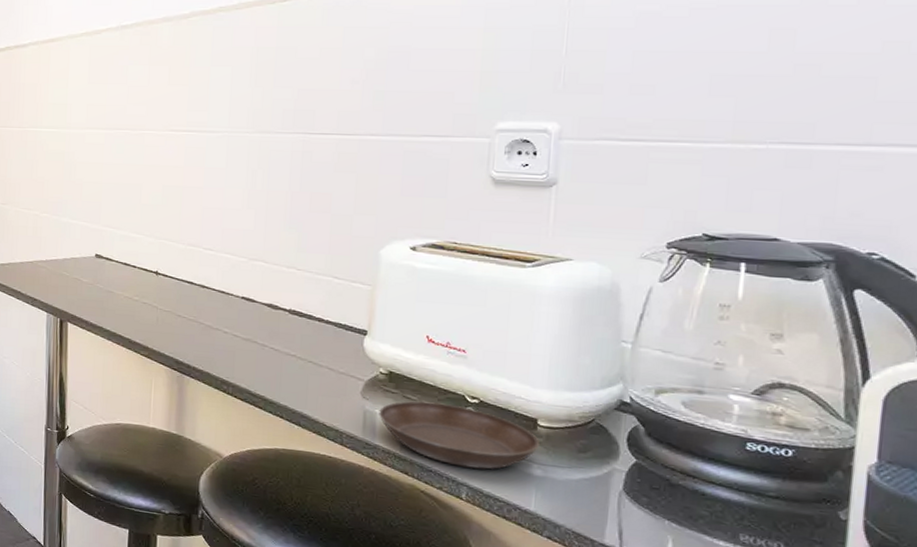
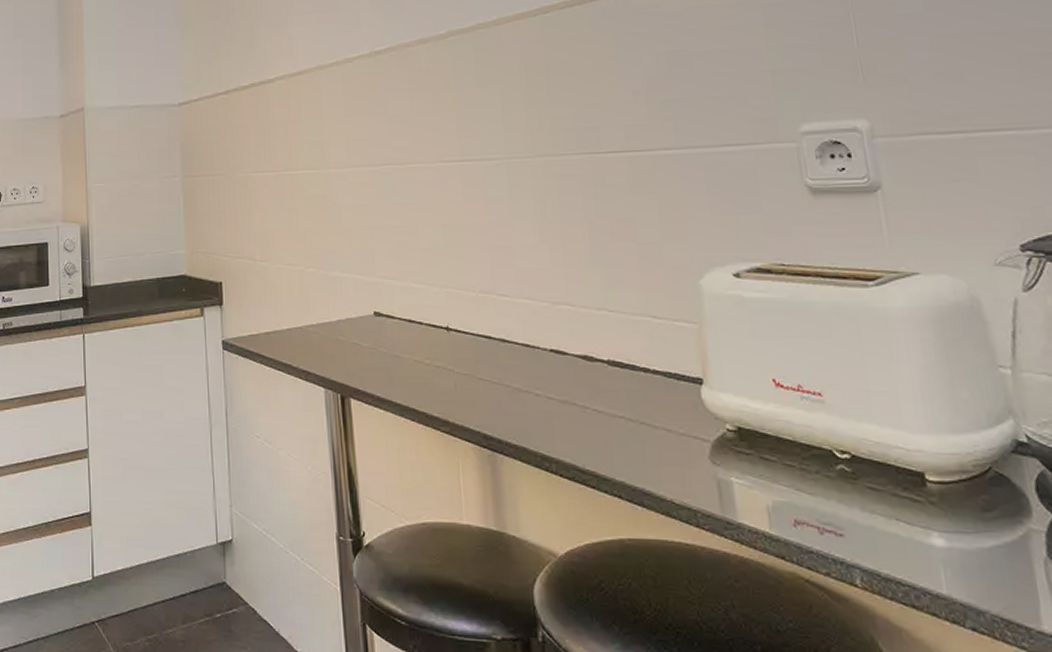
saucer: present [379,401,539,470] -> none [735,462,934,544]

